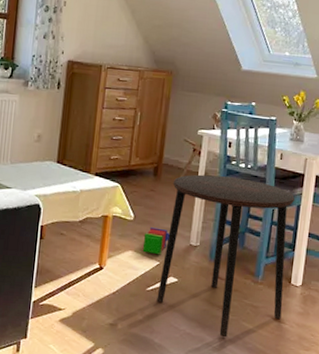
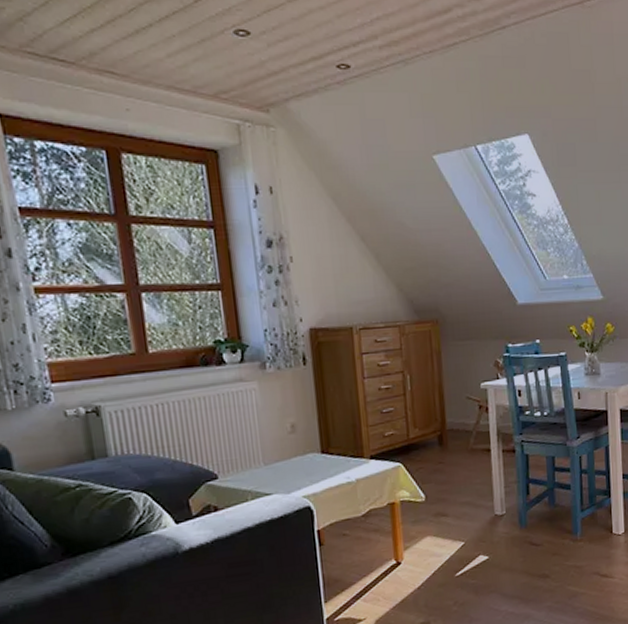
stacking toy: present [142,227,170,255] -> none [442,503,471,535]
side table: present [156,174,295,338] -> none [462,428,609,608]

